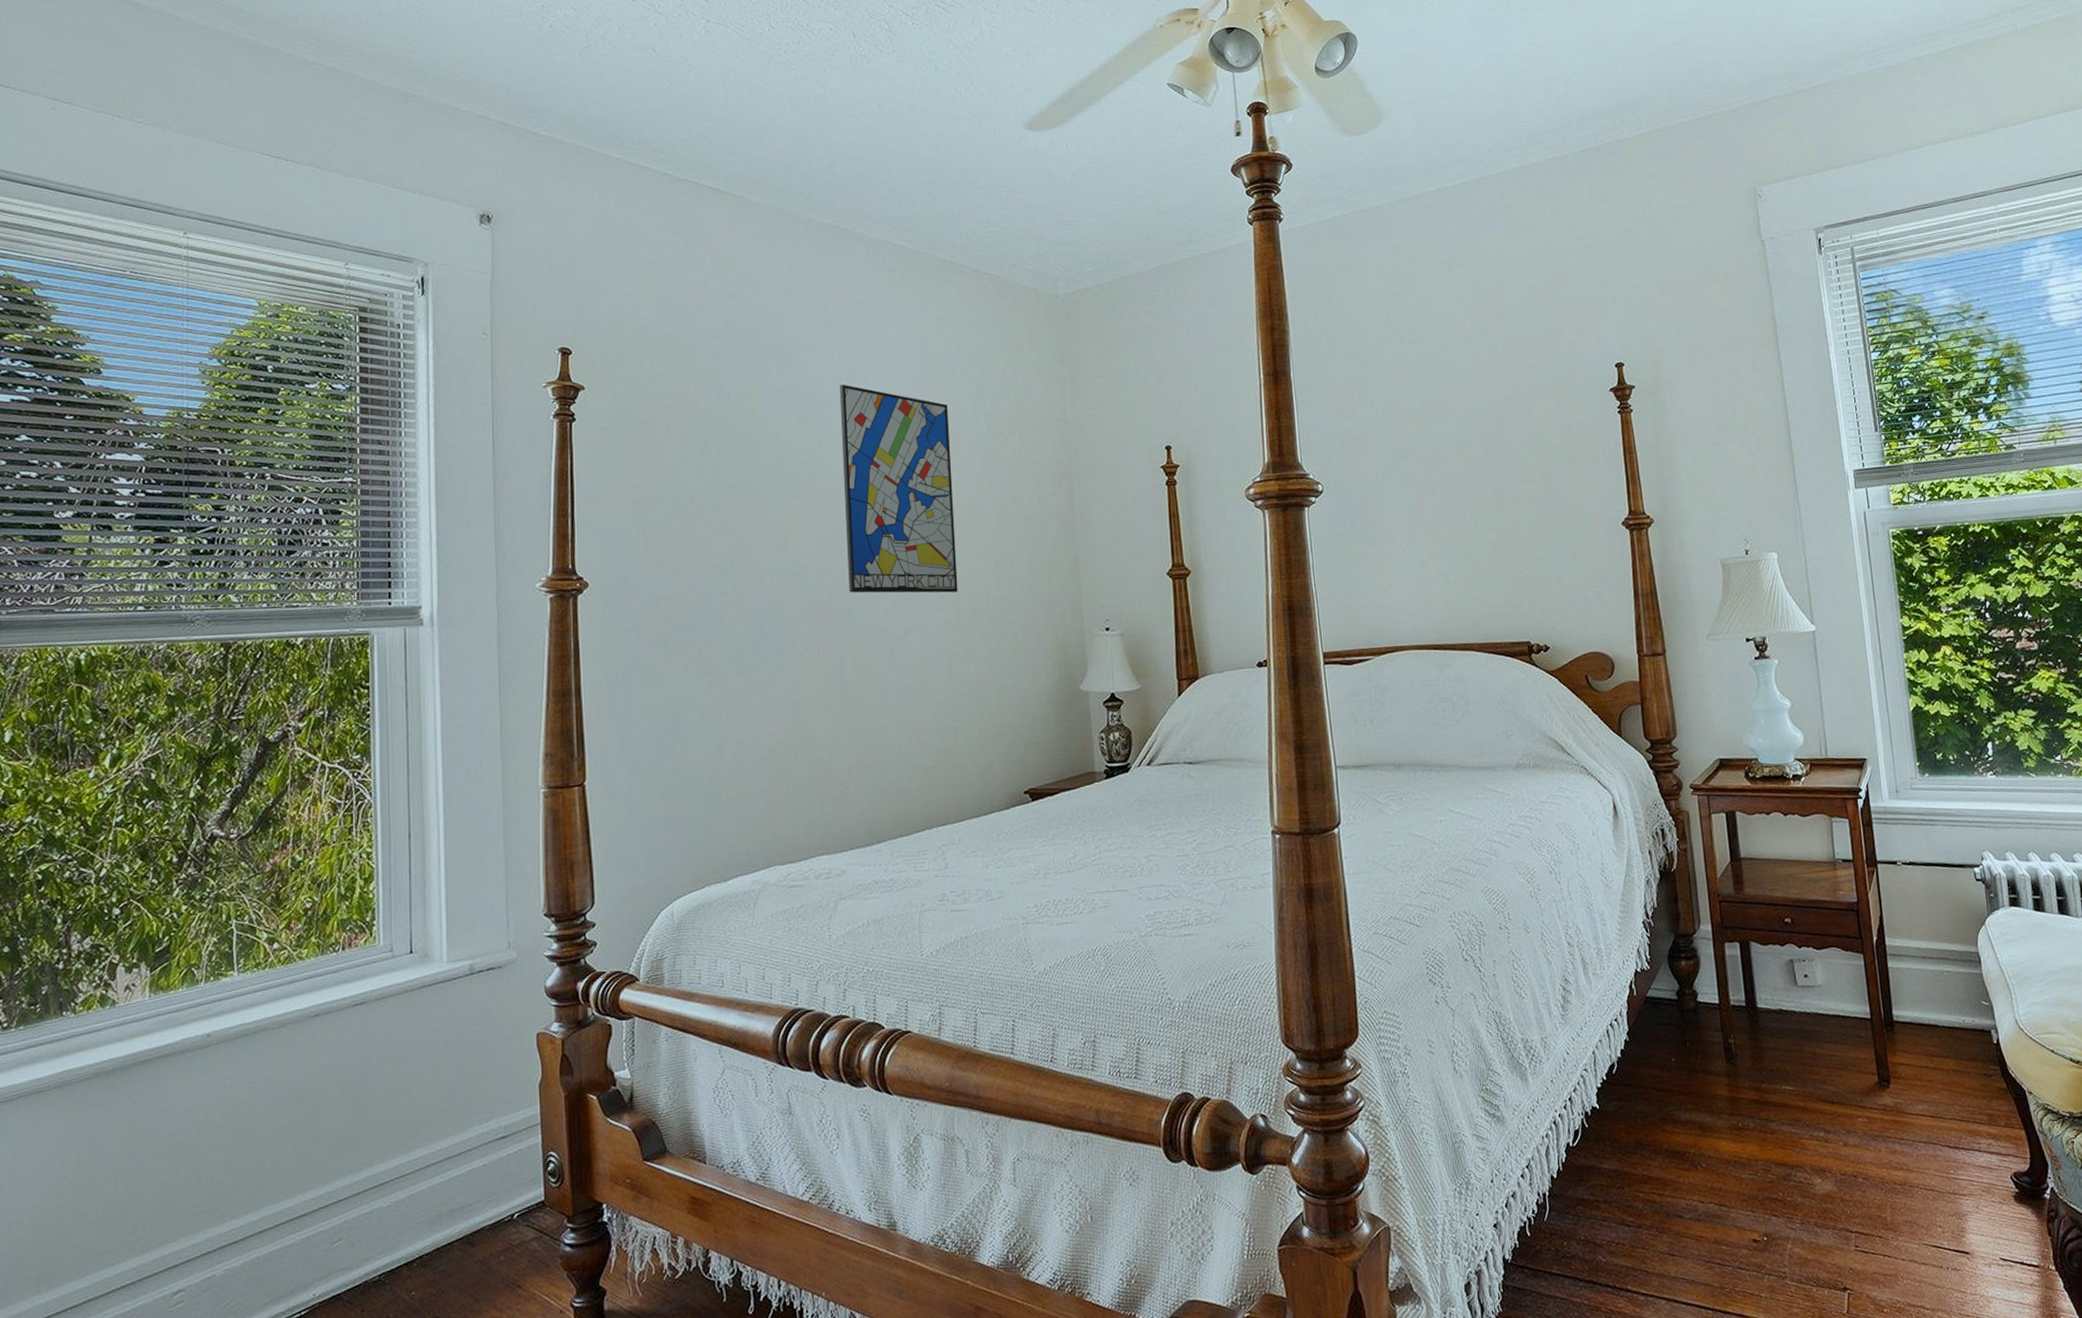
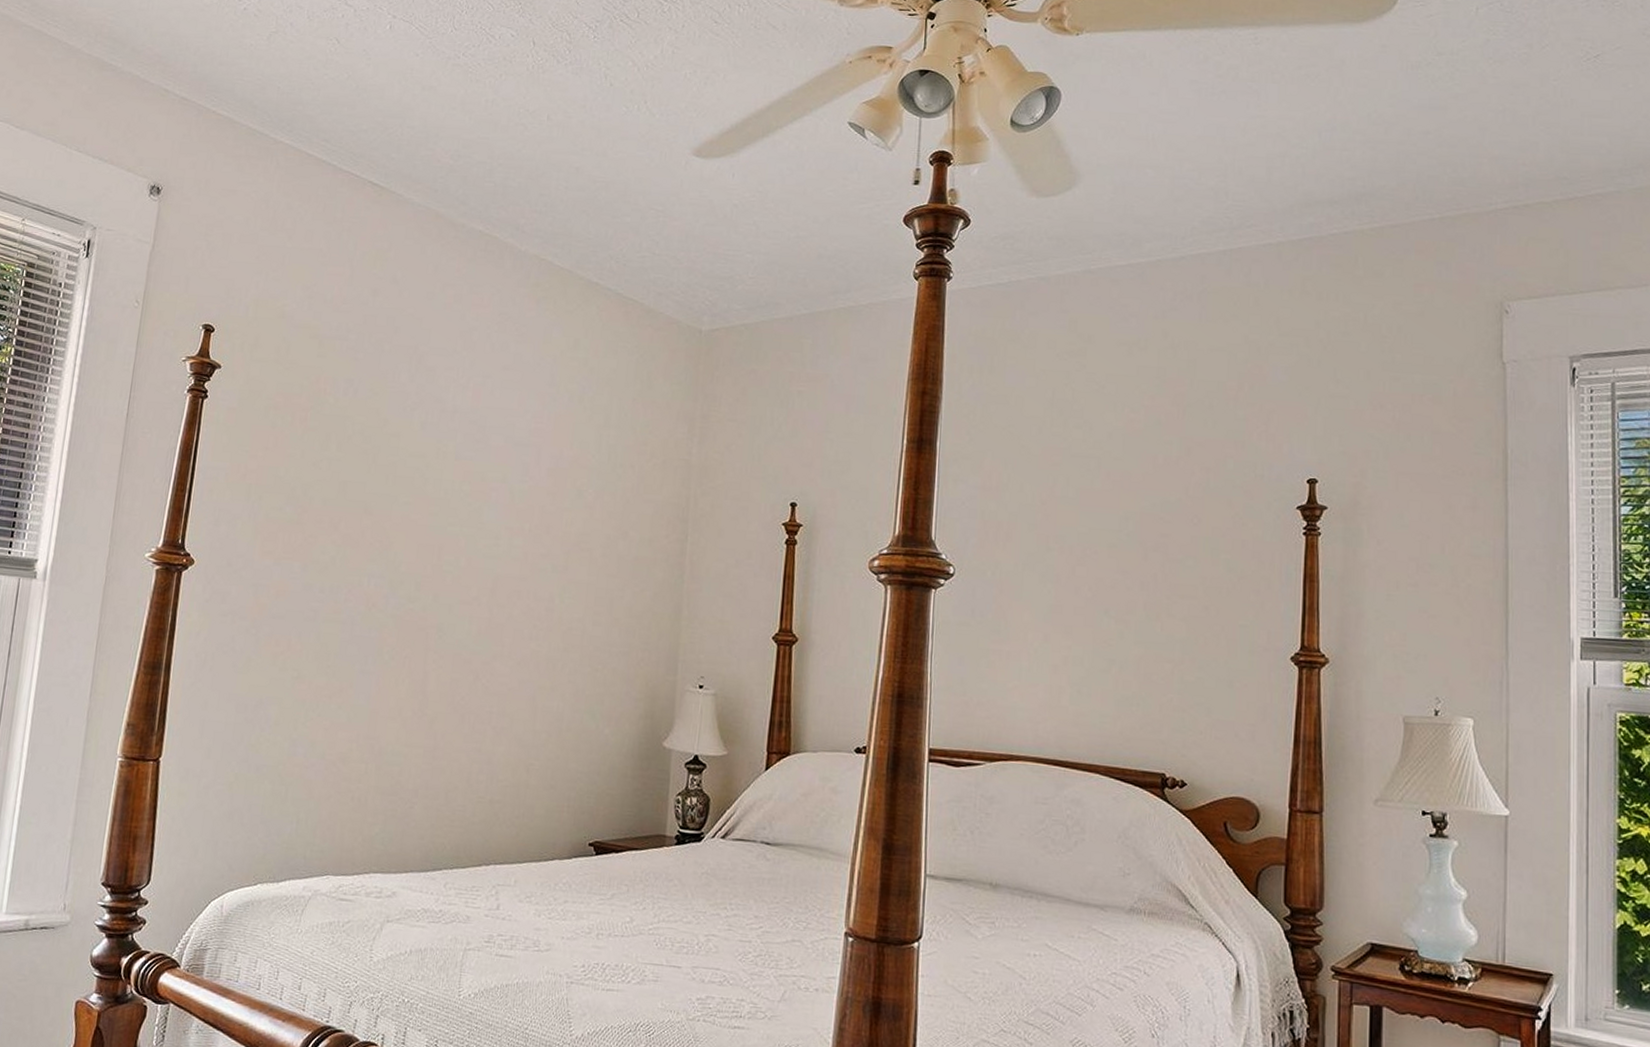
wall art: present [839,384,958,593] -> none [444,394,571,624]

